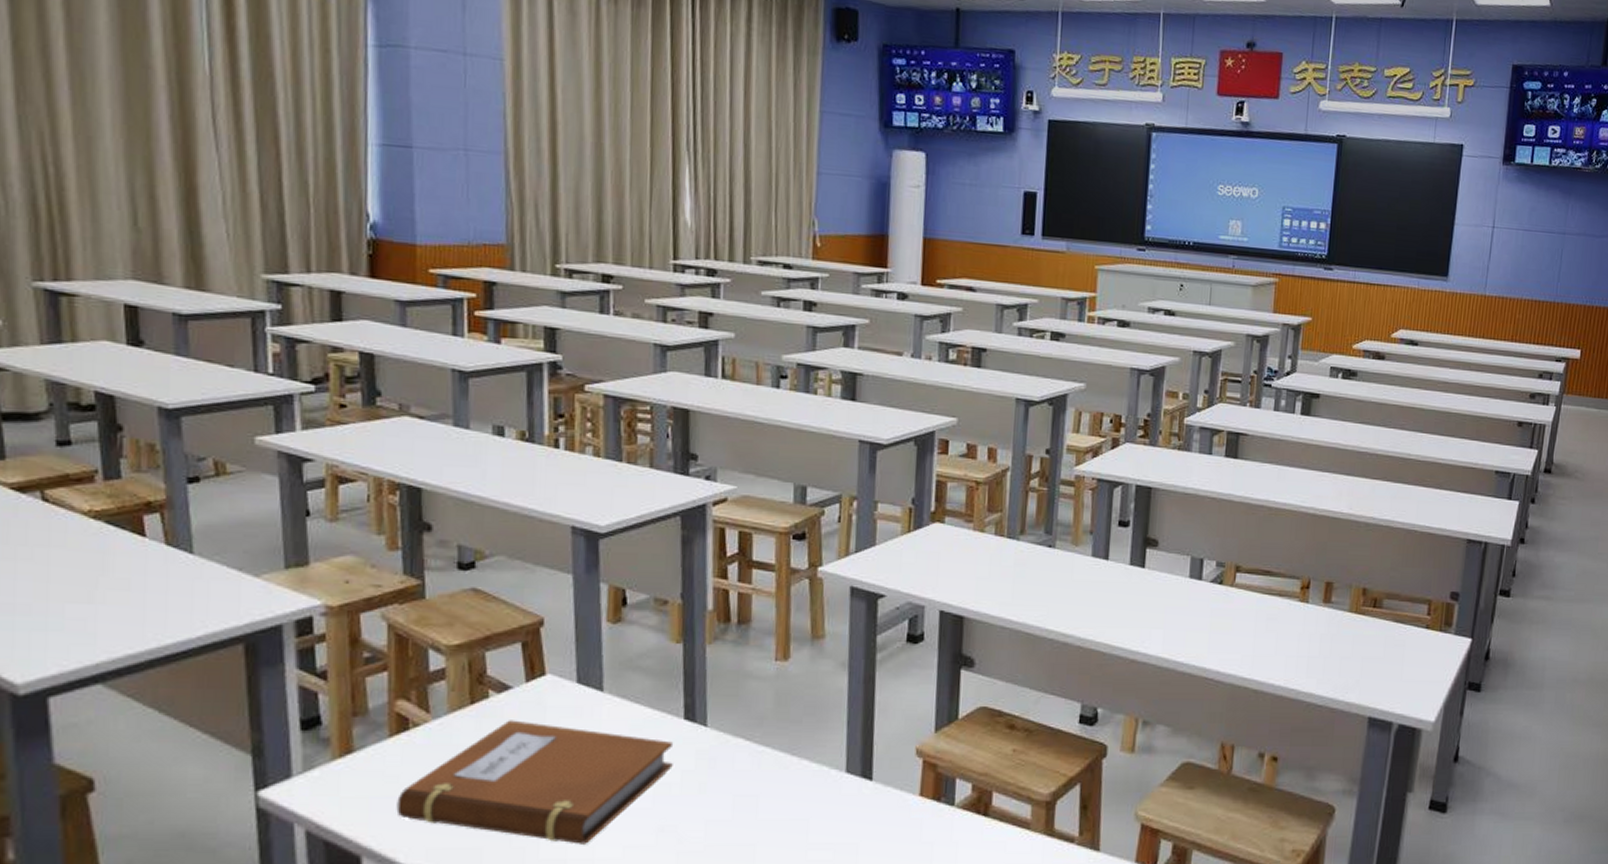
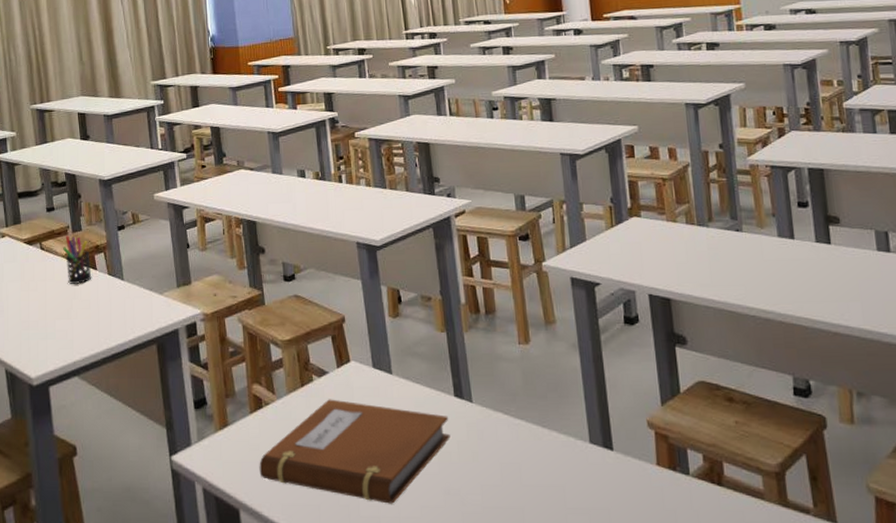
pen holder: none [85,484,136,555] -> present [63,236,92,284]

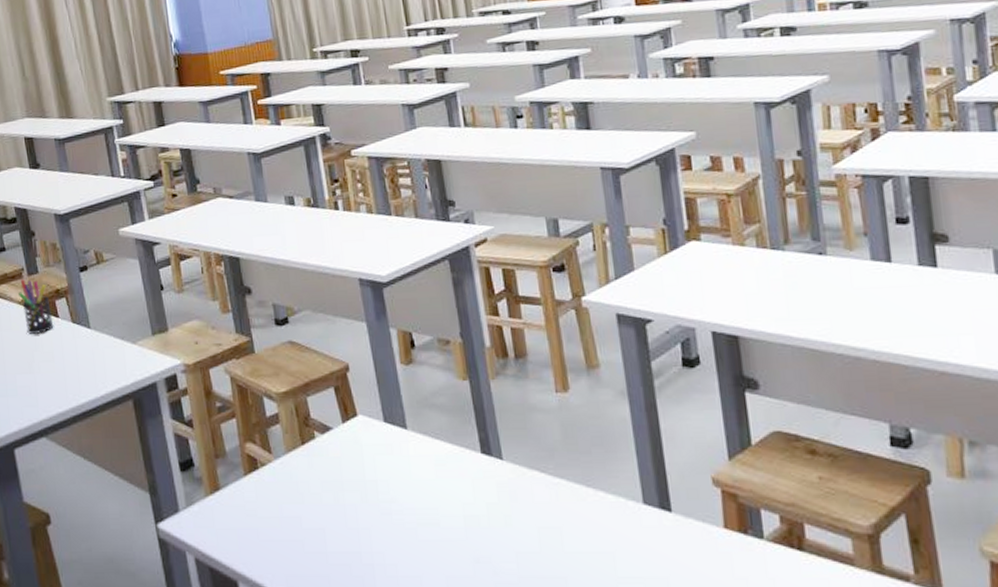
notebook: present [259,399,450,504] -> none [257,458,478,574]

